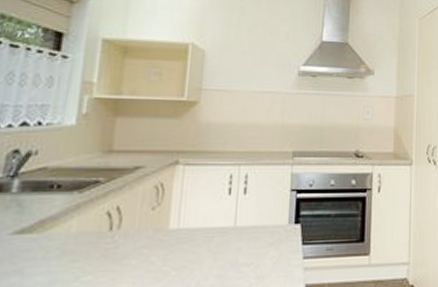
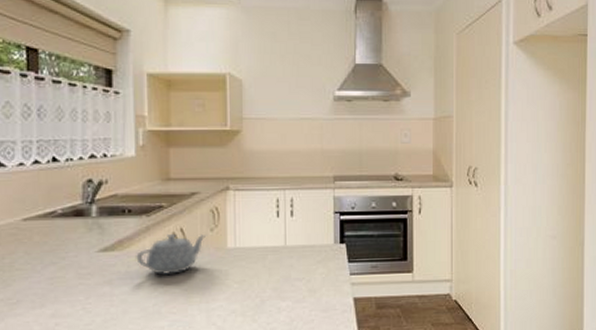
teapot: none [58,212,147,261] -> present [136,233,207,275]

